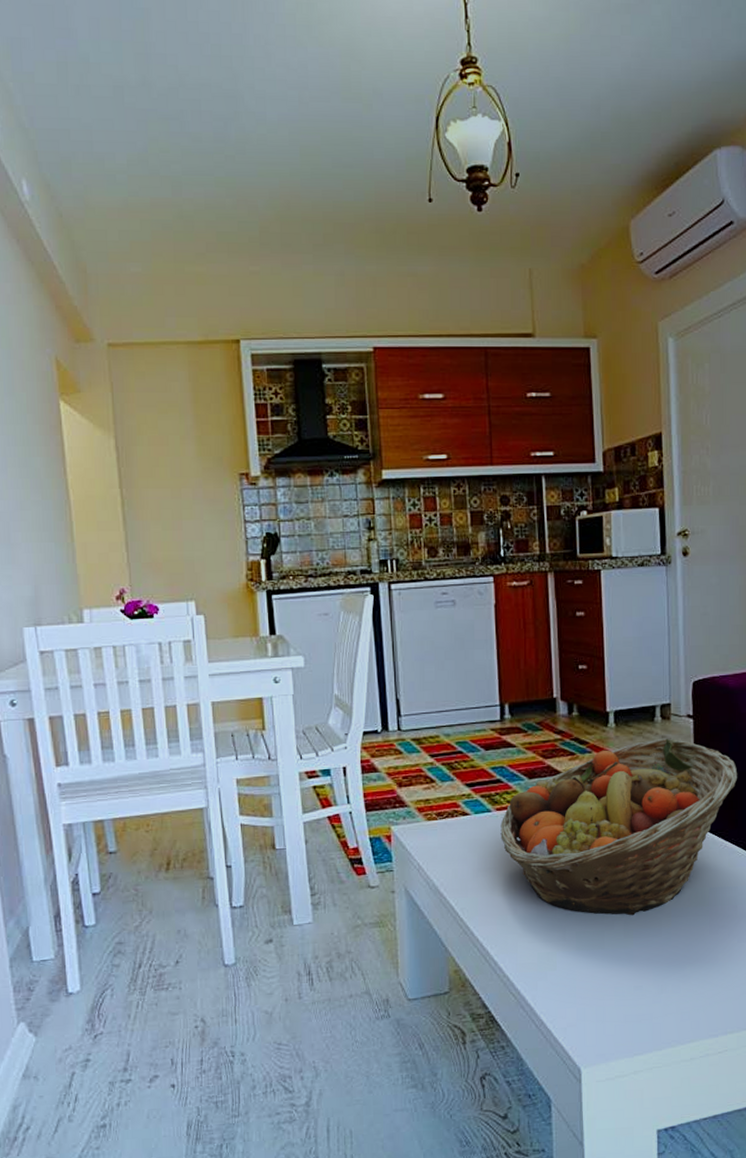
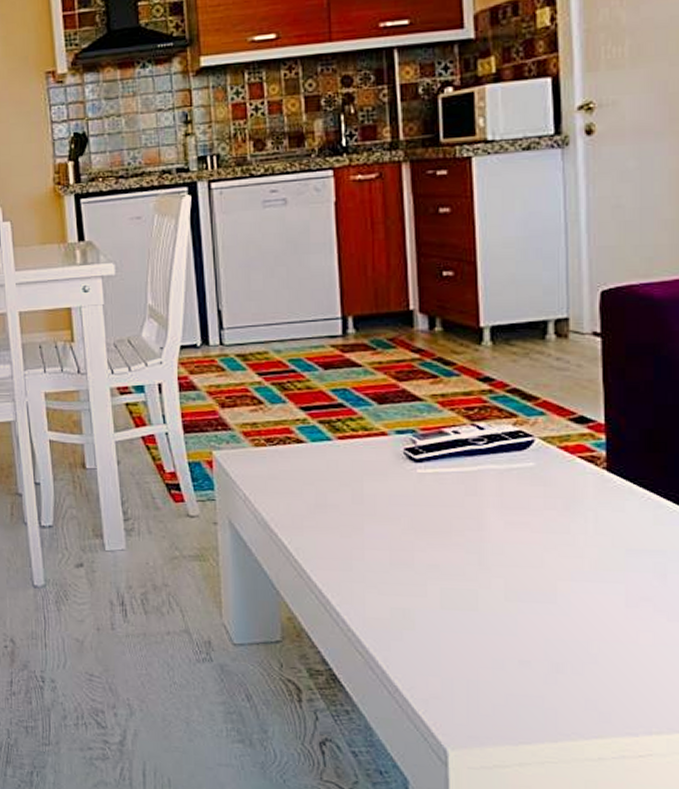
fruit basket: present [500,738,738,916] -> none [343,360,668,575]

